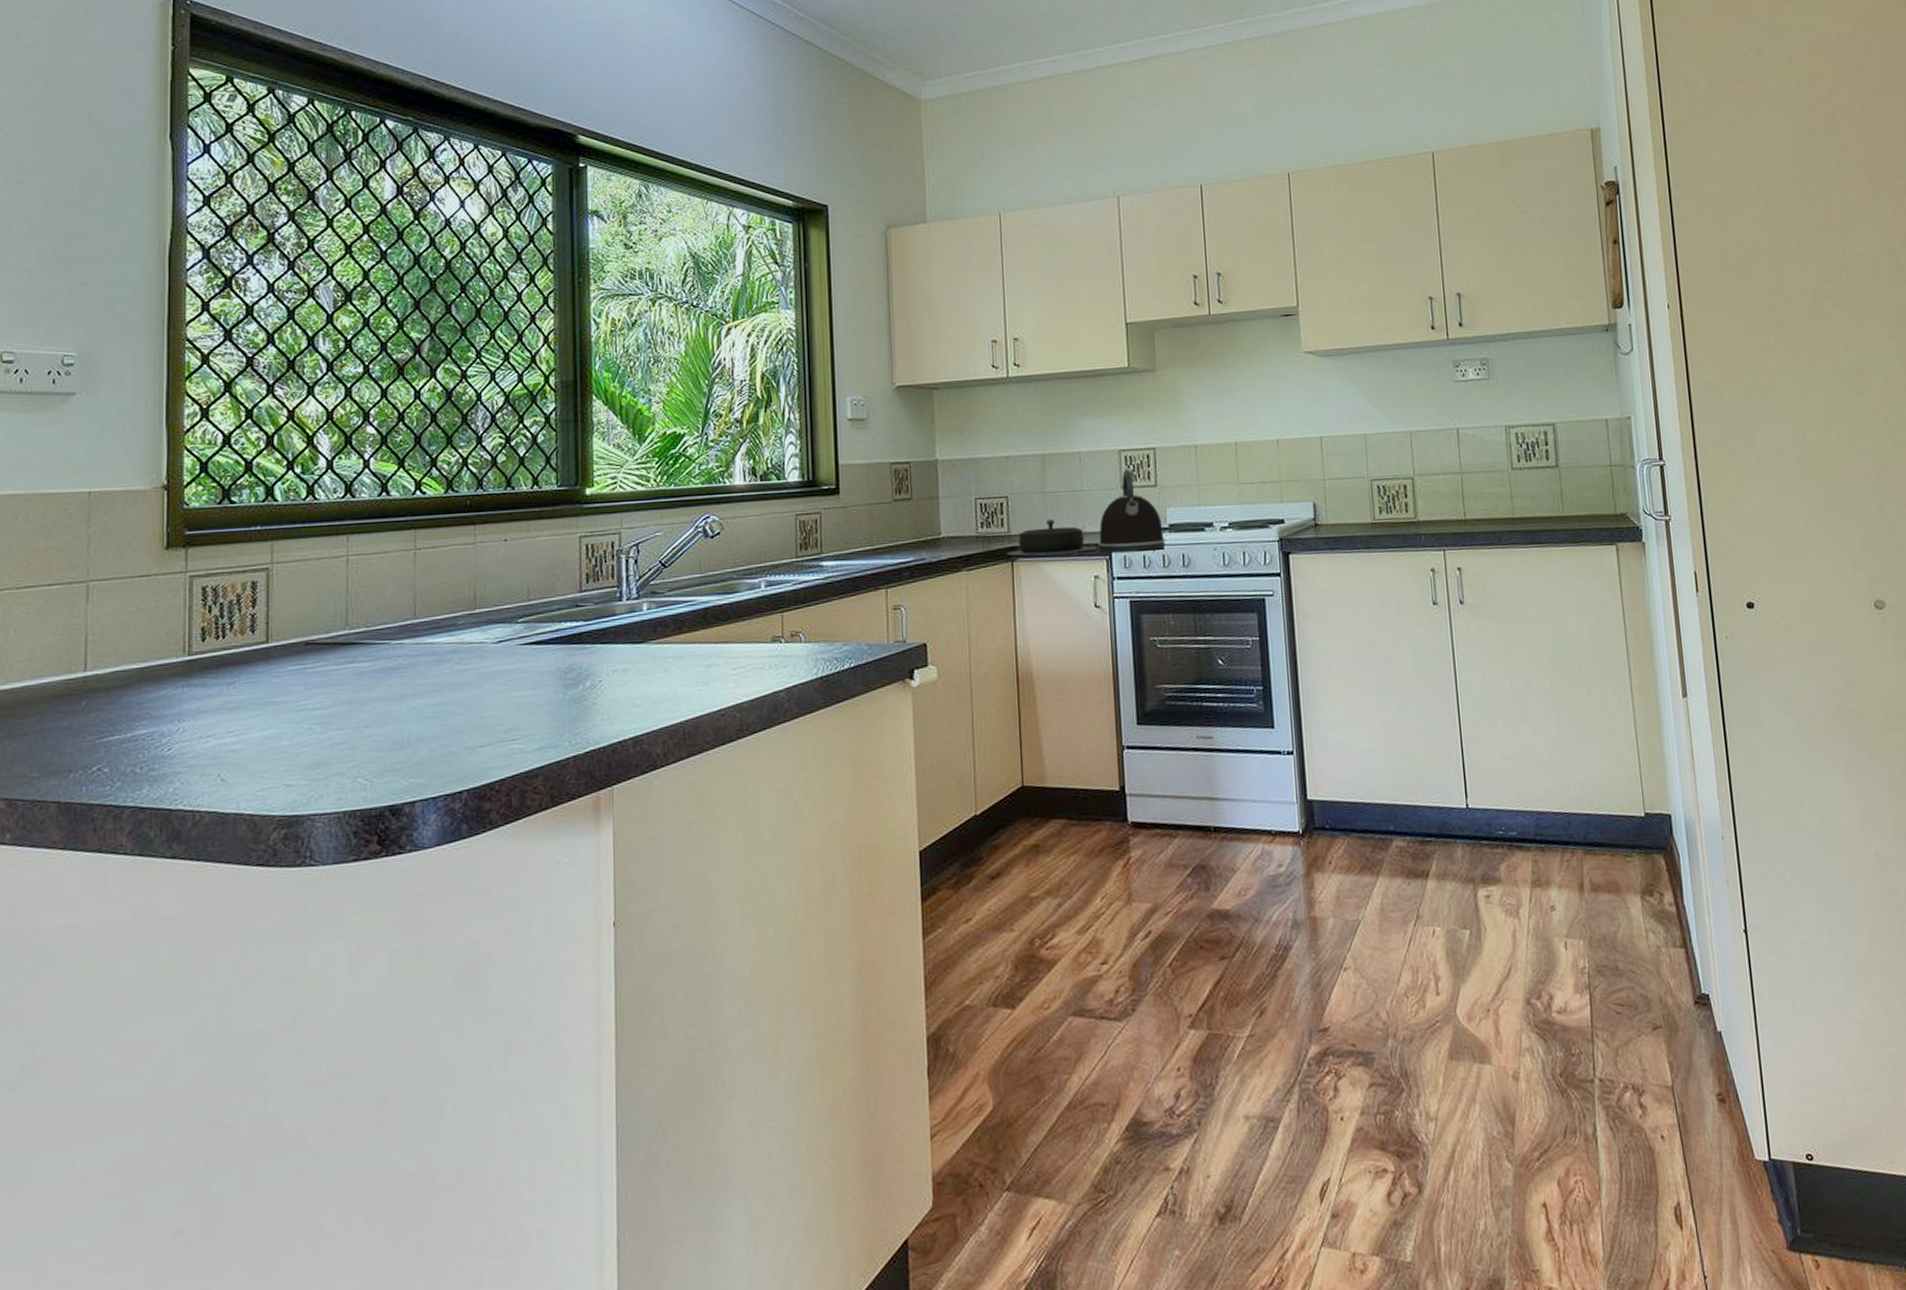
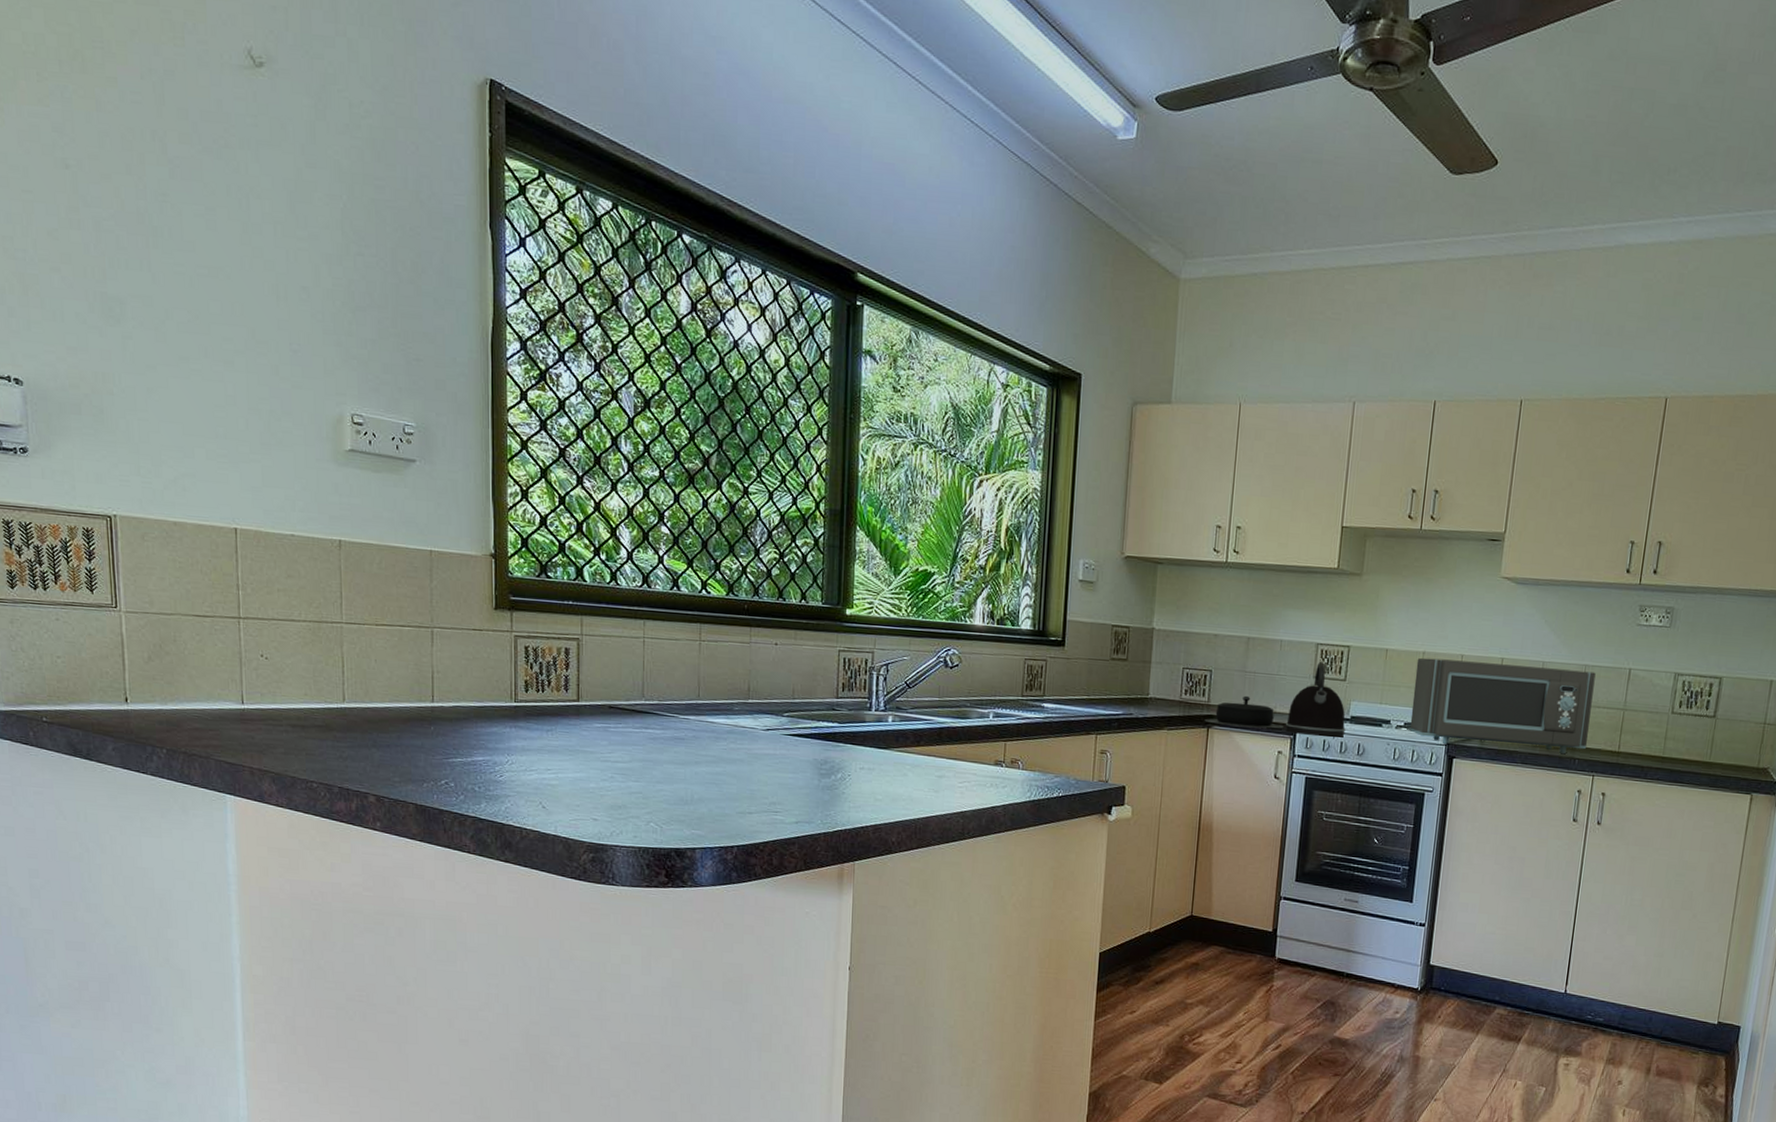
microwave: none [1230,437,1430,541] -> present [1410,657,1596,753]

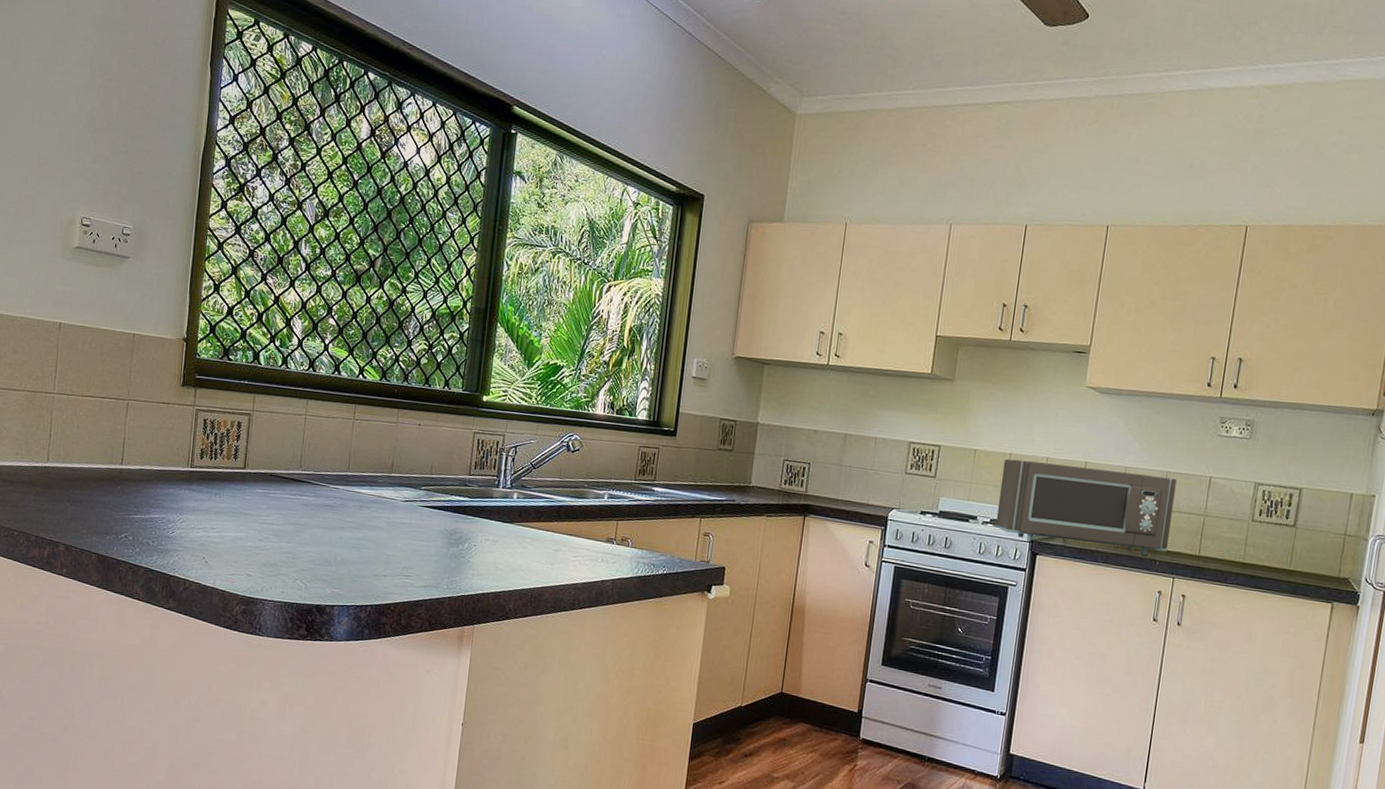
cooking pot: present [1204,695,1285,729] -> none [801,487,877,520]
kettle: present [1285,661,1346,738] -> none [877,458,934,531]

